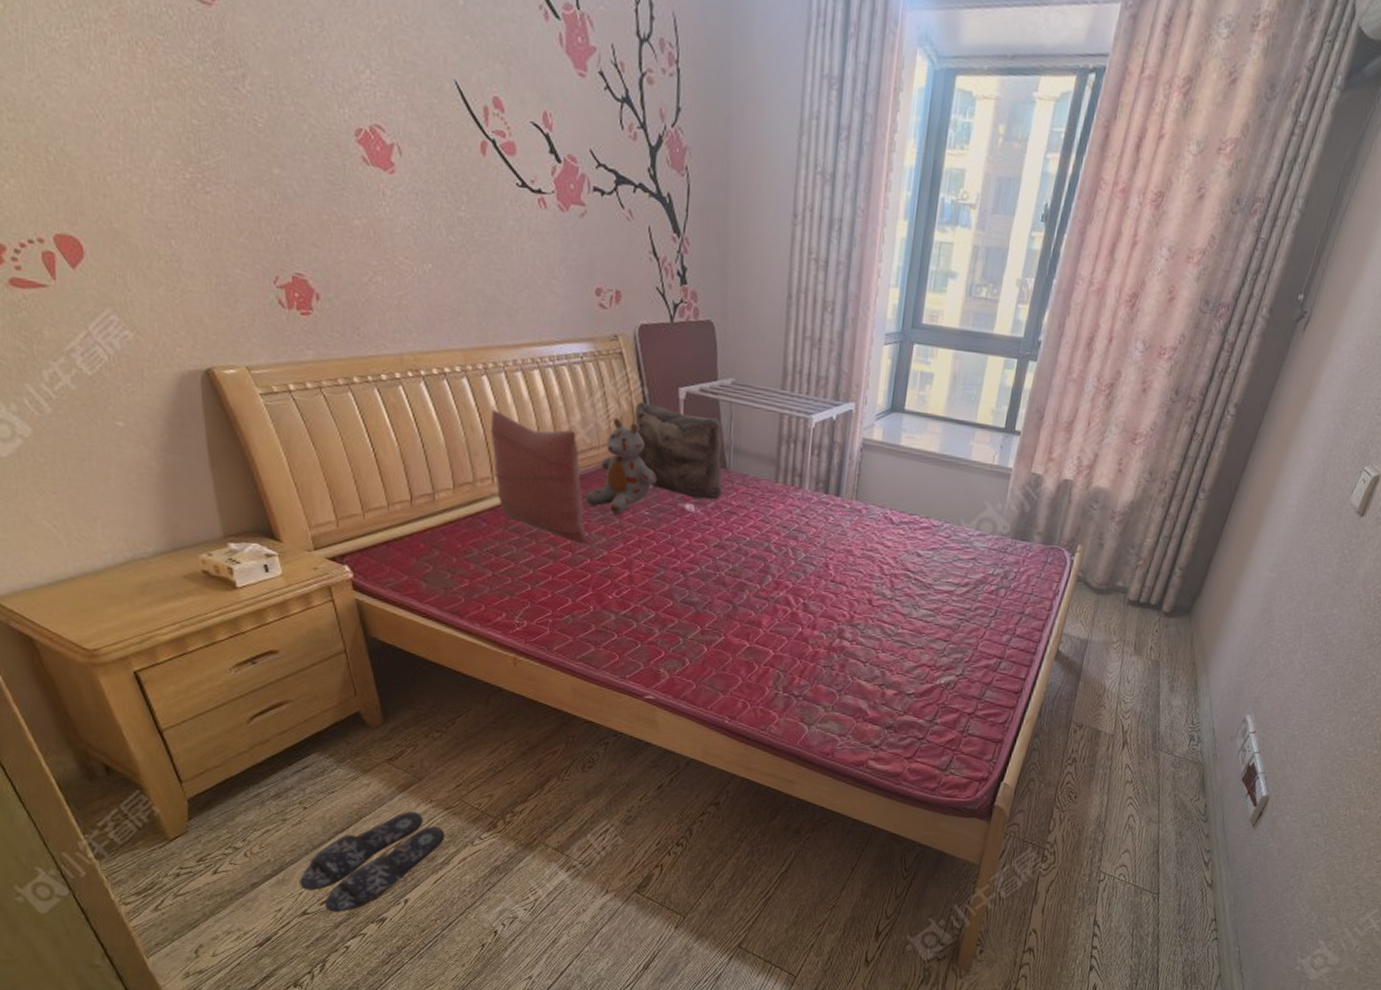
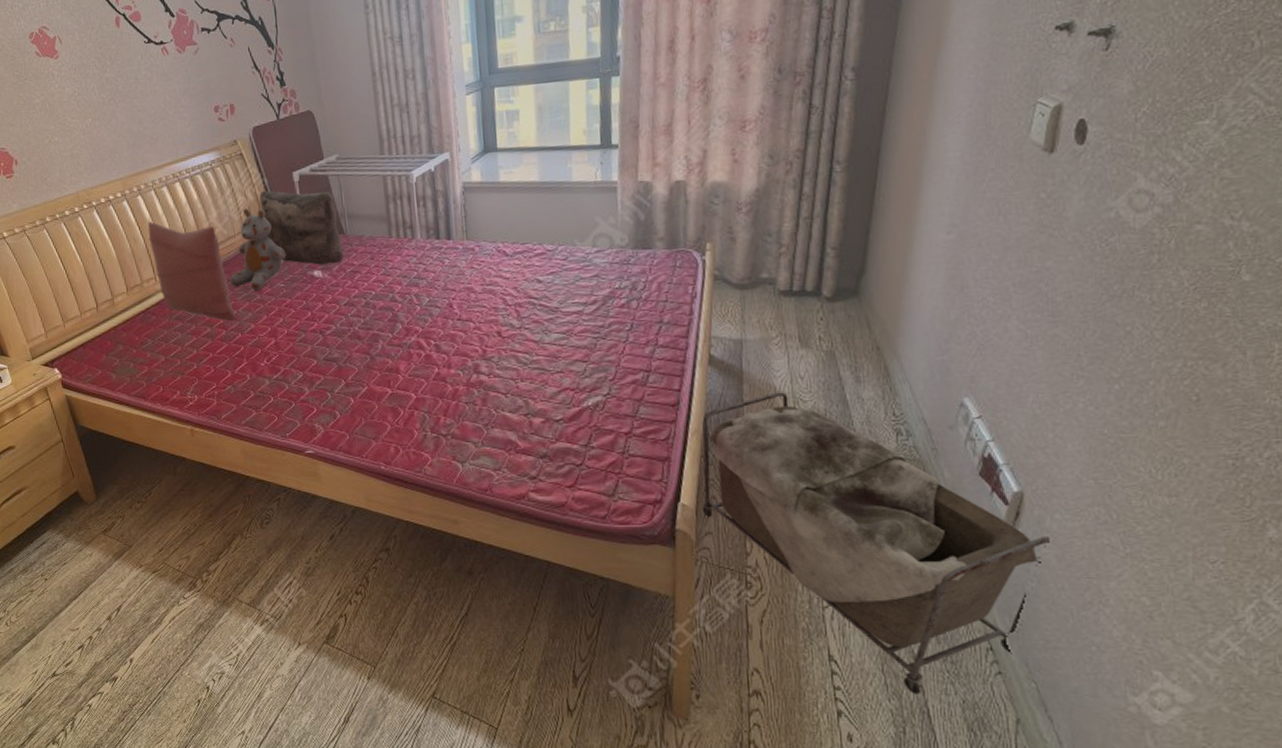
slippers: present [300,811,445,912] -> none [48,576,155,672]
laundry basket: none [1020,691,1278,954] -> present [702,392,1050,694]

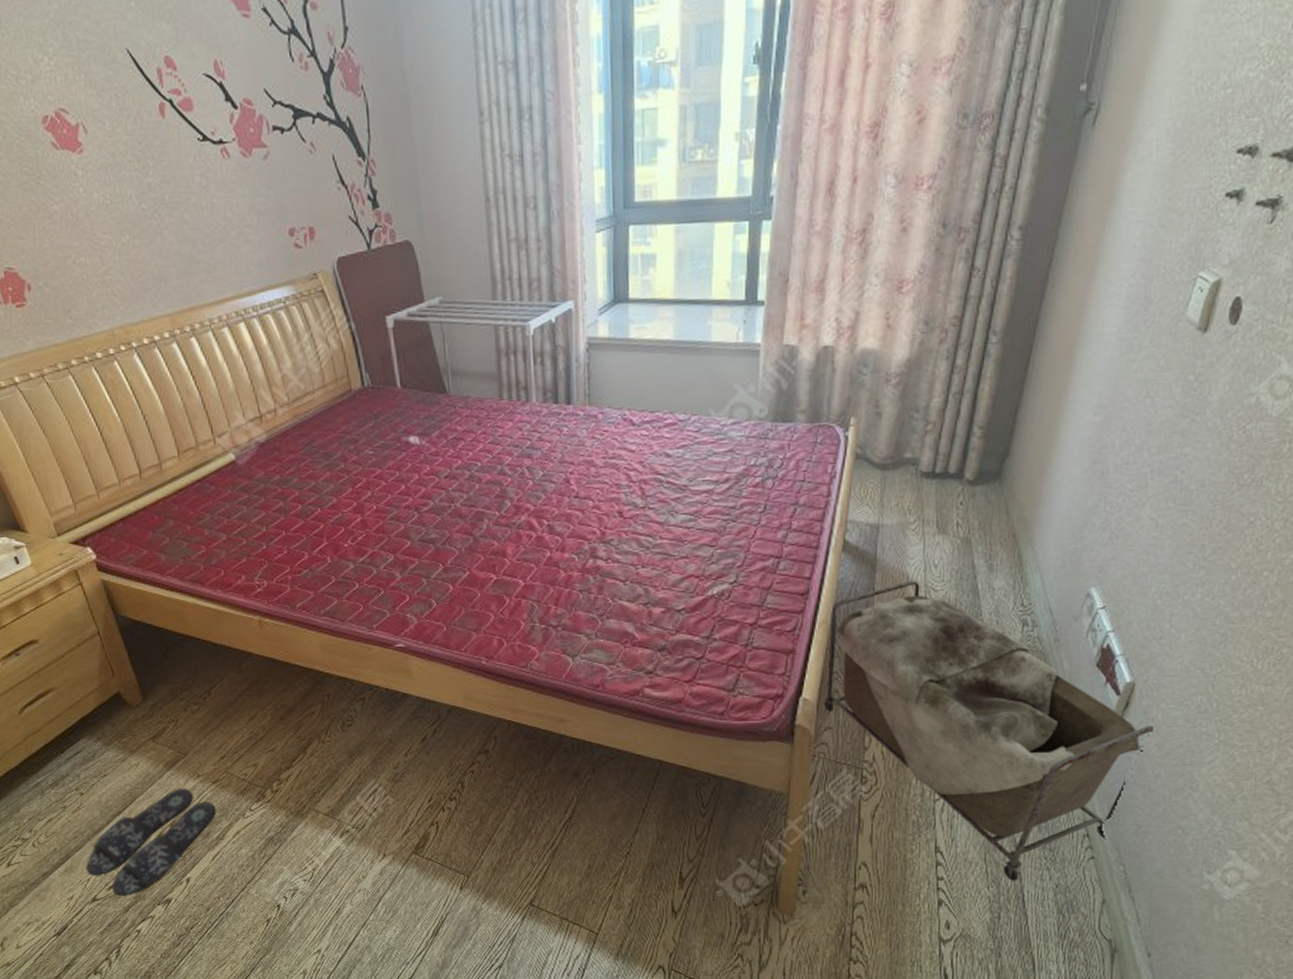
slippers: none [48,576,155,672] -> present [86,788,216,896]
pillow: present [148,221,237,322] -> none [204,370,315,495]
stuffed bear: present [230,208,286,291] -> none [308,358,377,458]
cushion: present [259,190,344,265] -> none [344,336,445,430]

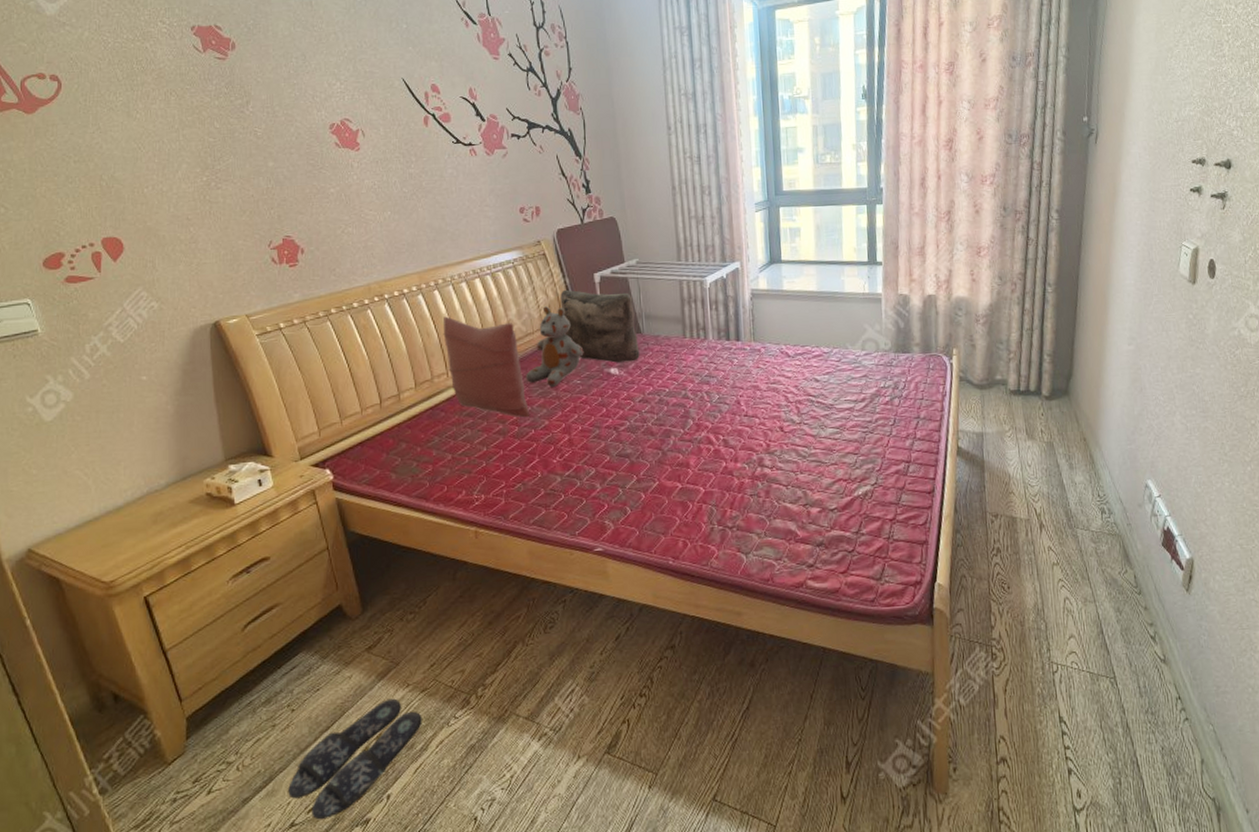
pillow: none [204,370,315,495] -> present [442,316,531,418]
stuffed bear: none [308,358,377,458] -> present [526,306,584,387]
cushion: none [344,336,445,430] -> present [560,289,640,363]
laundry basket: present [823,581,1153,881] -> none [953,478,1214,746]

